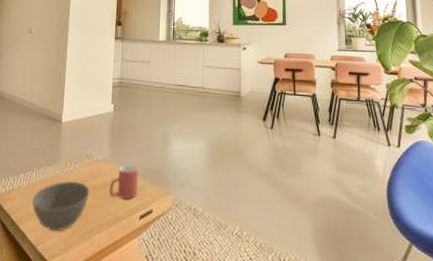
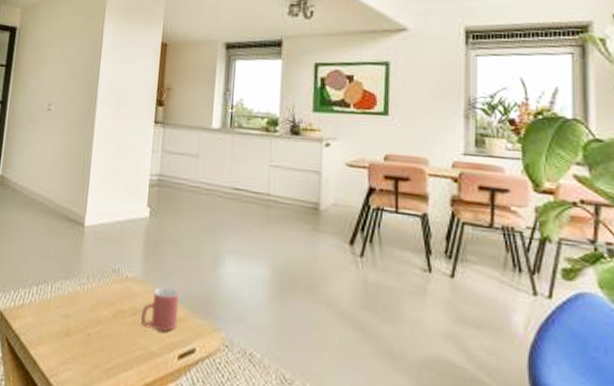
bowl: present [32,181,90,232] -> none [45,301,117,363]

